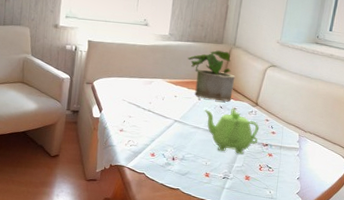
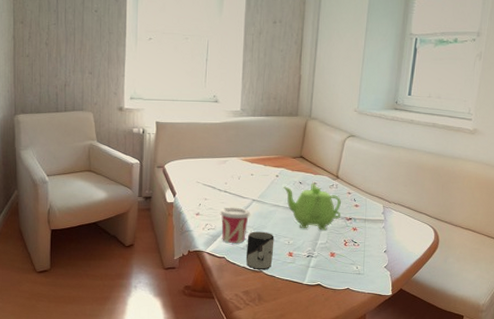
cup: none [142,125,172,161] -> present [219,207,251,243]
cup: none [164,150,193,189] -> present [245,231,274,270]
potted plant: present [188,50,235,101] -> none [262,123,313,176]

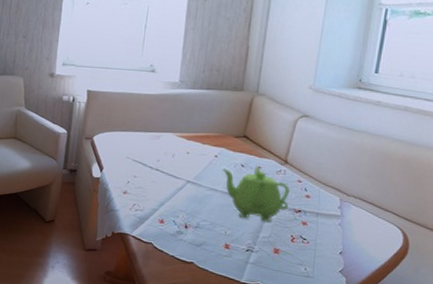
cup: present [219,207,251,243] -> none [149,187,184,228]
cup: present [245,231,274,270] -> none [175,216,210,262]

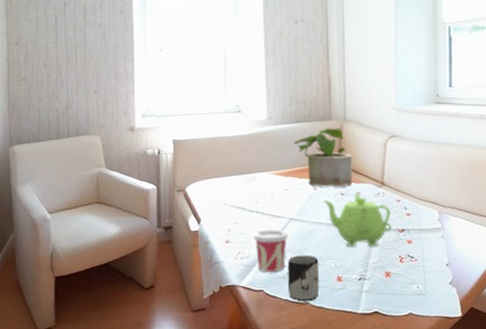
cup: none [149,187,184,228] -> present [252,229,289,272]
cup: none [175,216,210,262] -> present [287,255,320,302]
potted plant: none [201,99,259,158] -> present [293,128,353,187]

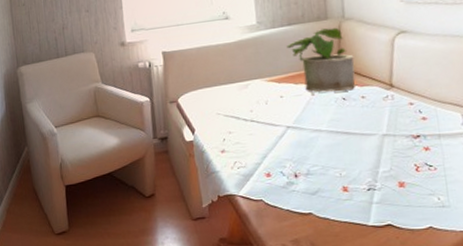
cup: present [252,229,289,272] -> none [248,137,288,182]
cup: present [287,255,320,302] -> none [287,164,323,213]
teapot: present [322,192,393,248] -> none [322,96,405,156]

